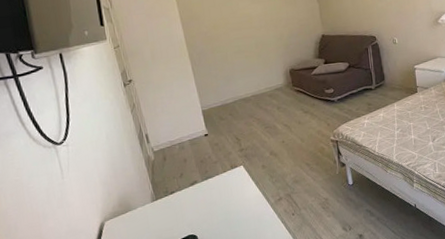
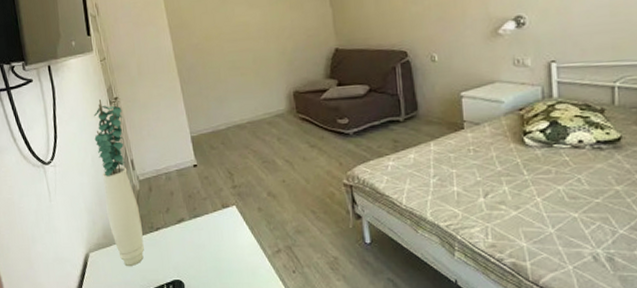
vase: none [107,82,160,229] -> present [93,100,144,266]

